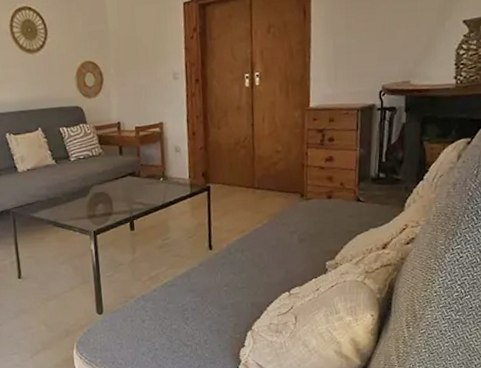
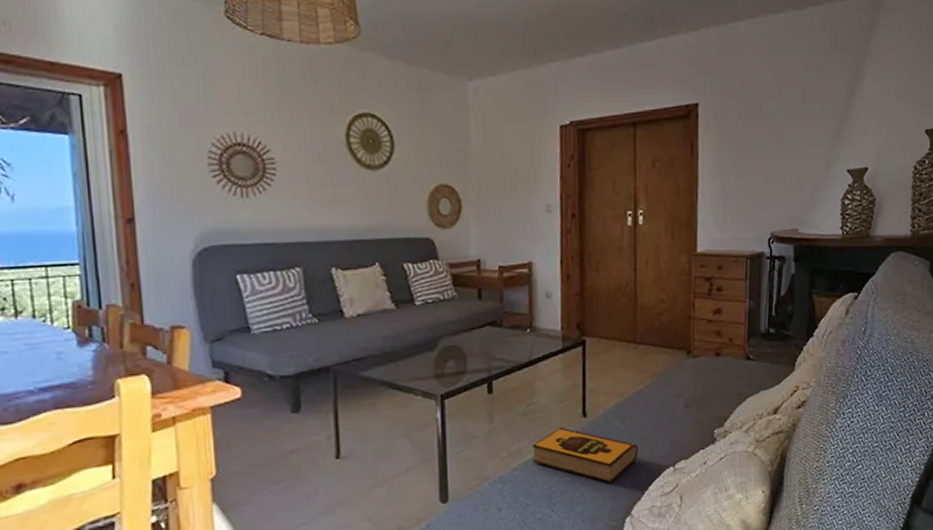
hardback book: none [167,257,258,304] -> present [531,427,639,483]

